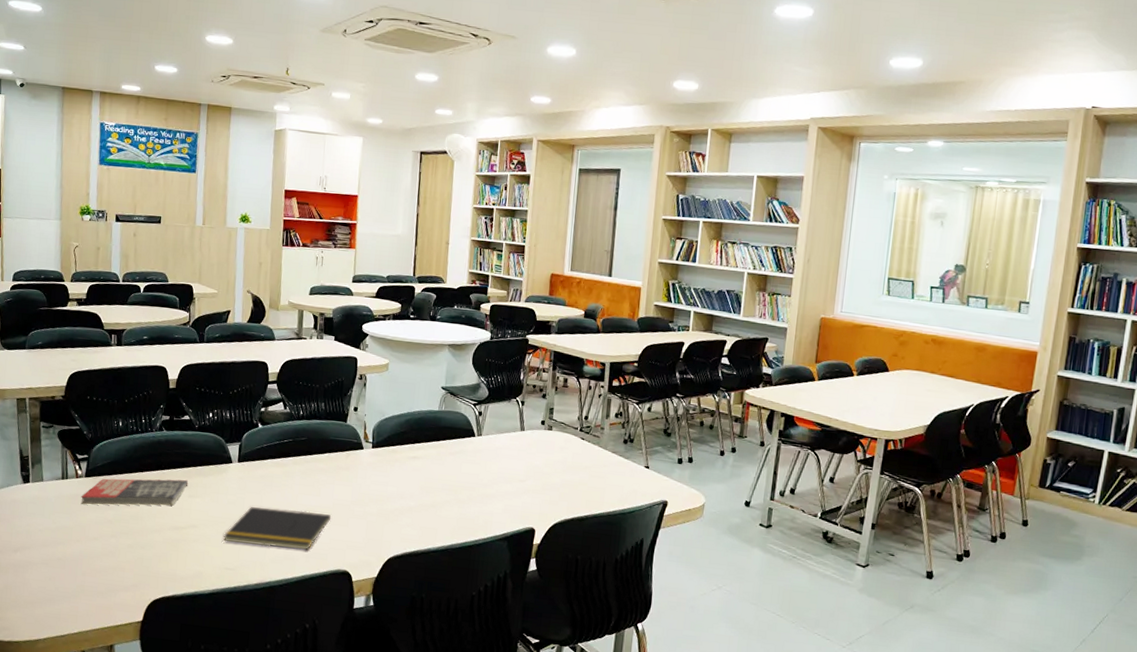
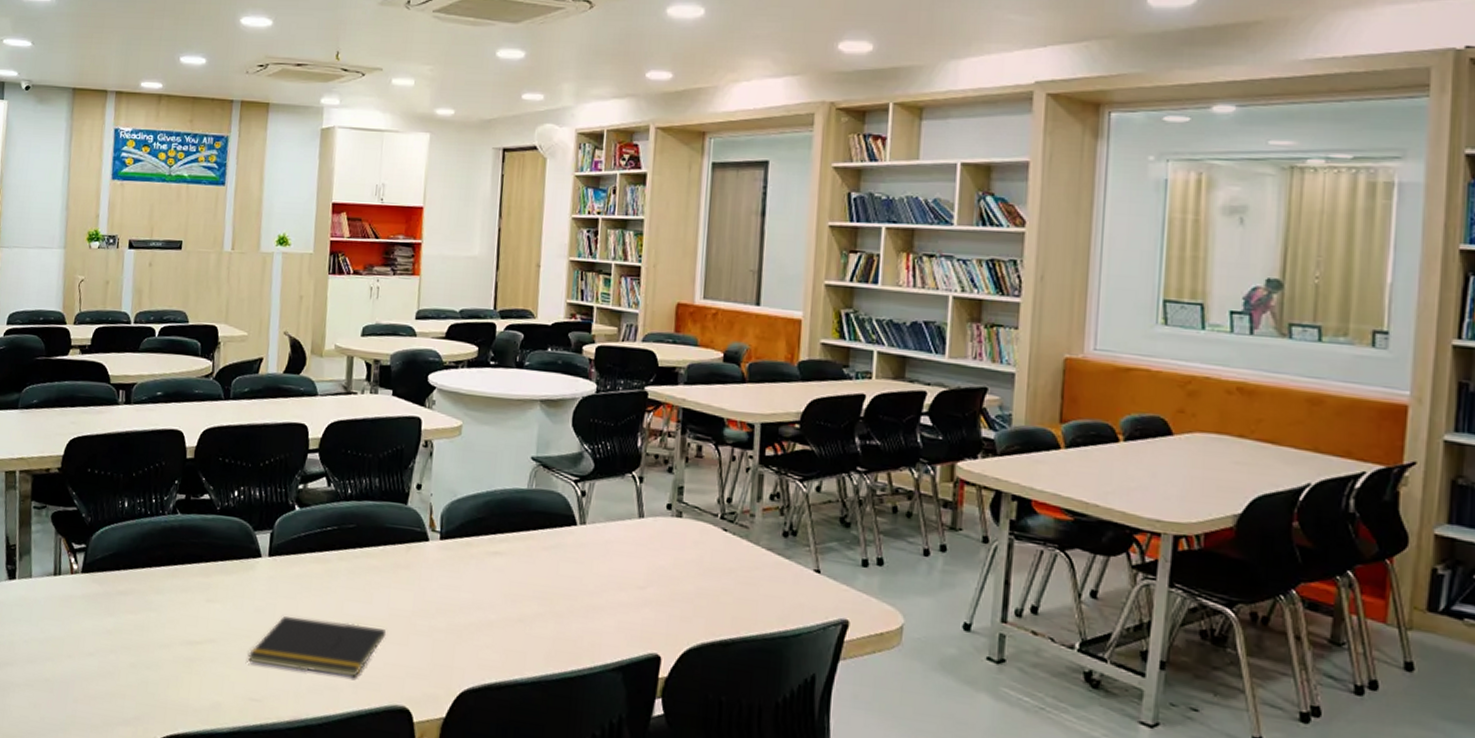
book: present [81,478,189,506] -> none [75,575,207,613]

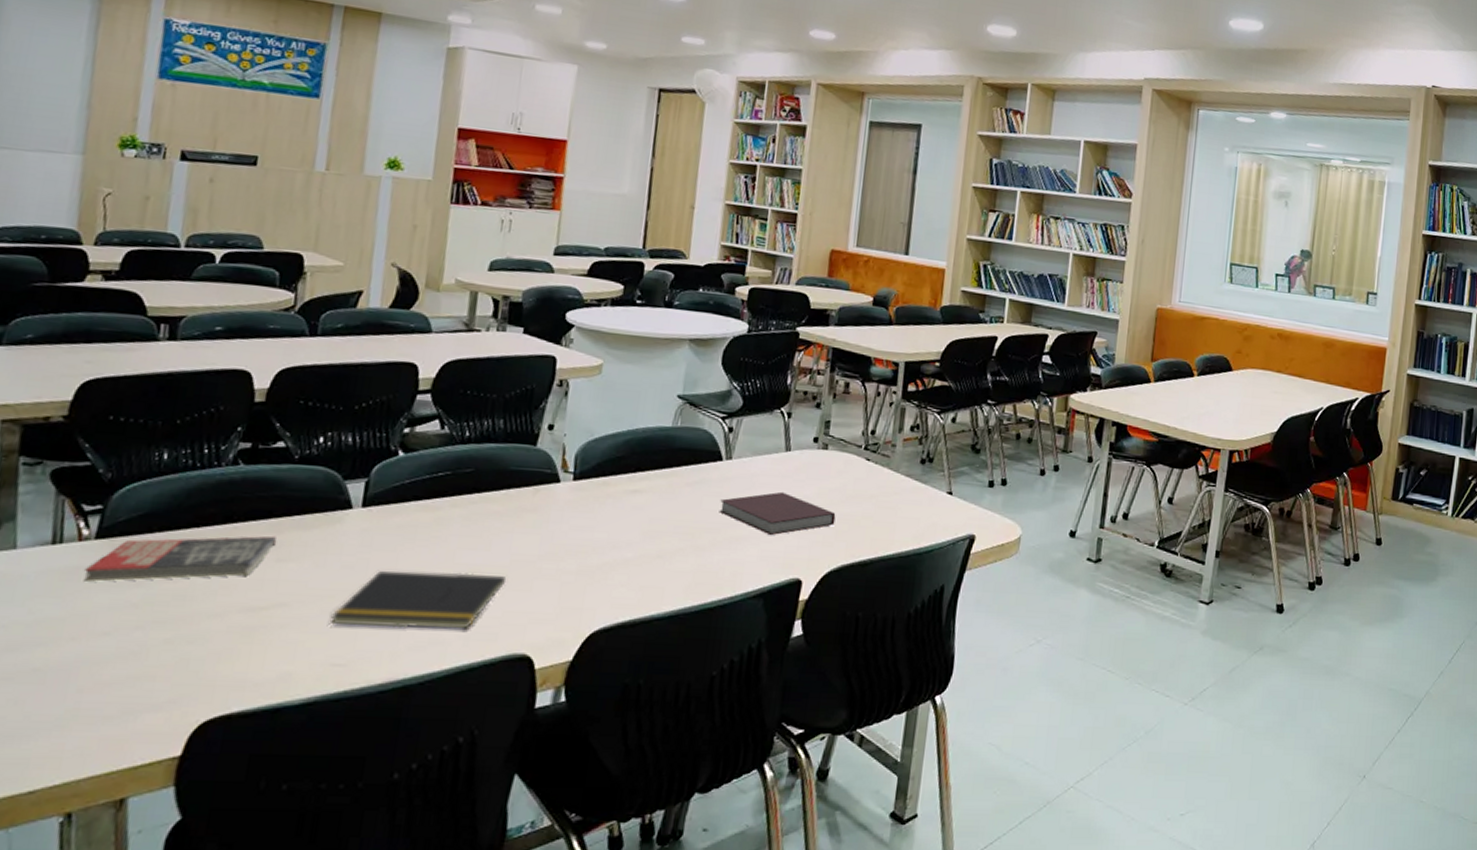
book: none [75,575,207,613] -> present [83,536,277,582]
notebook: none [575,560,693,606] -> present [719,491,836,535]

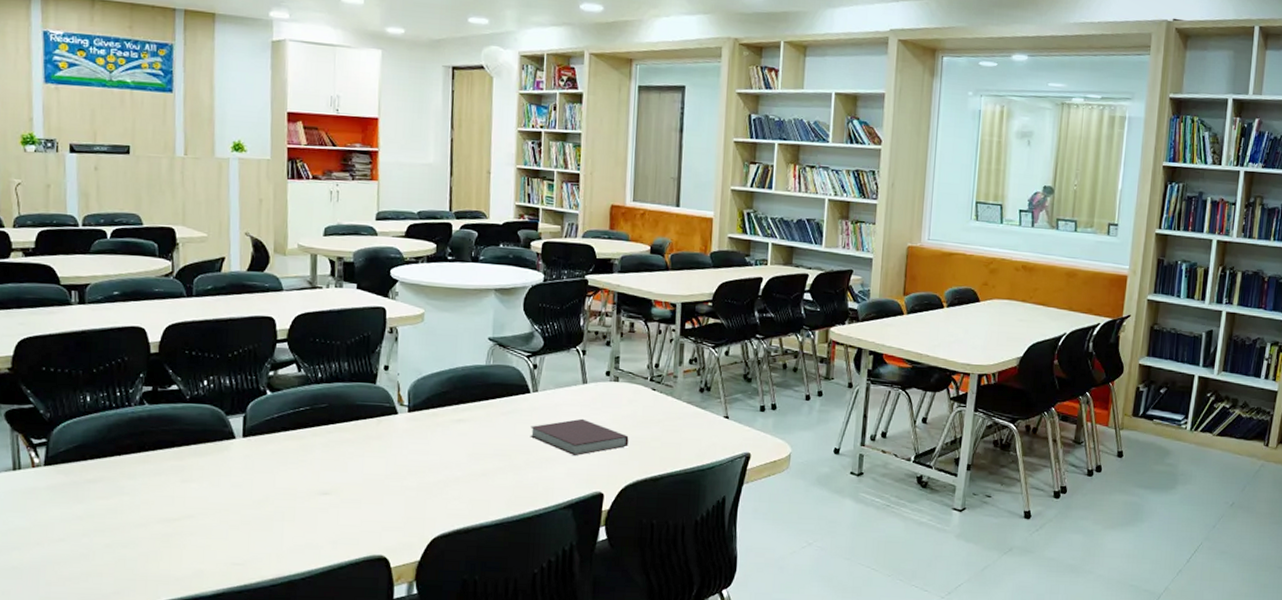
book: present [83,536,277,582] -> none [40,461,181,499]
notepad: present [330,570,507,629] -> none [227,488,362,536]

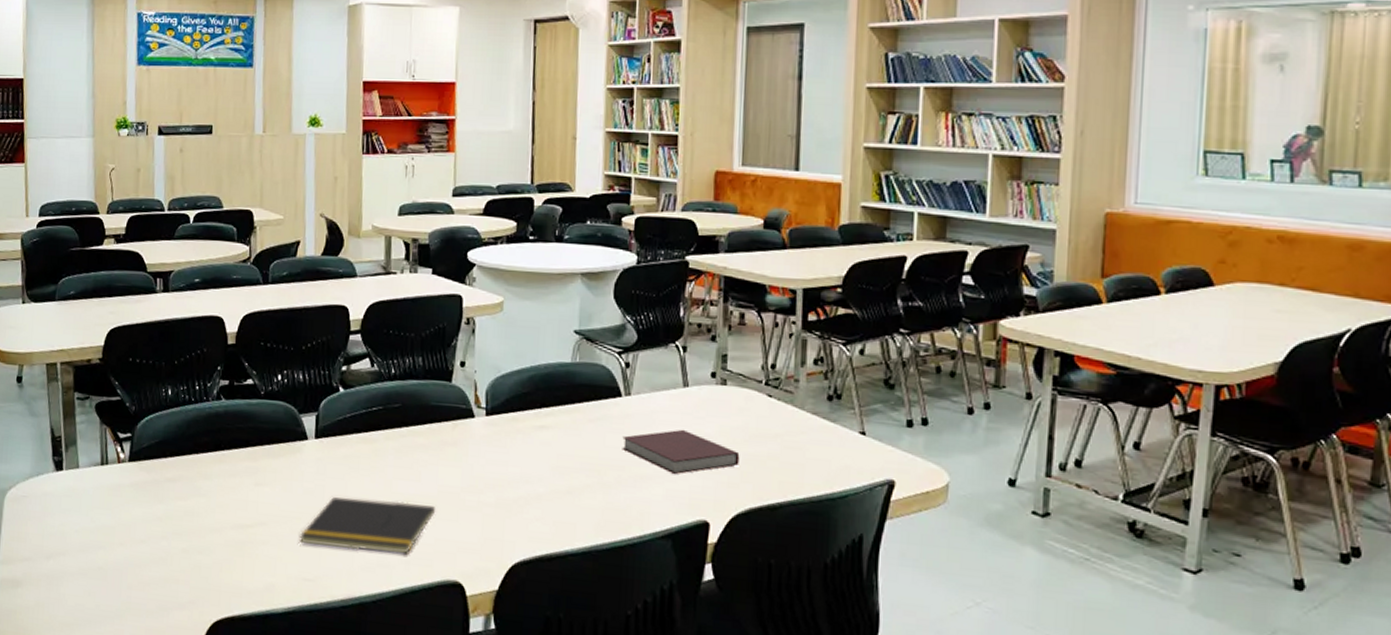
notepad: none [227,488,362,536] -> present [299,496,436,554]

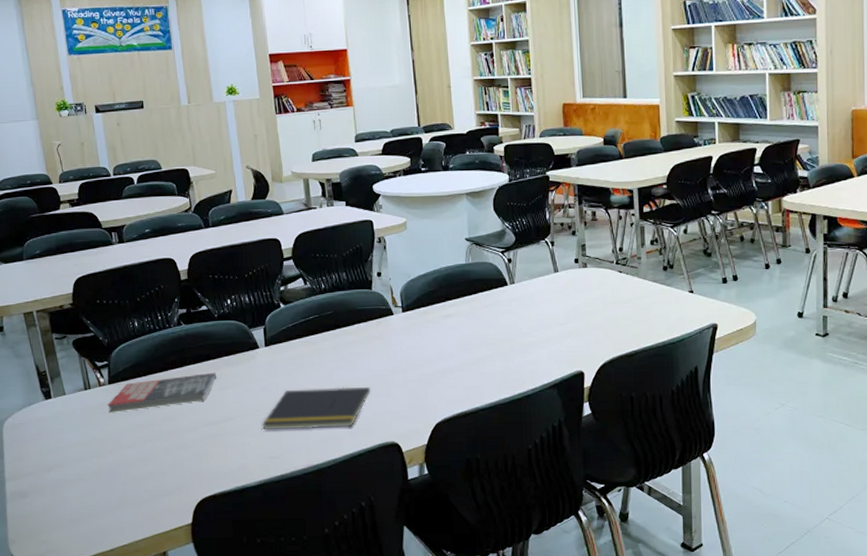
book: none [124,462,254,498] -> present [108,372,217,413]
notebook: present [622,429,740,474] -> none [511,304,602,339]

